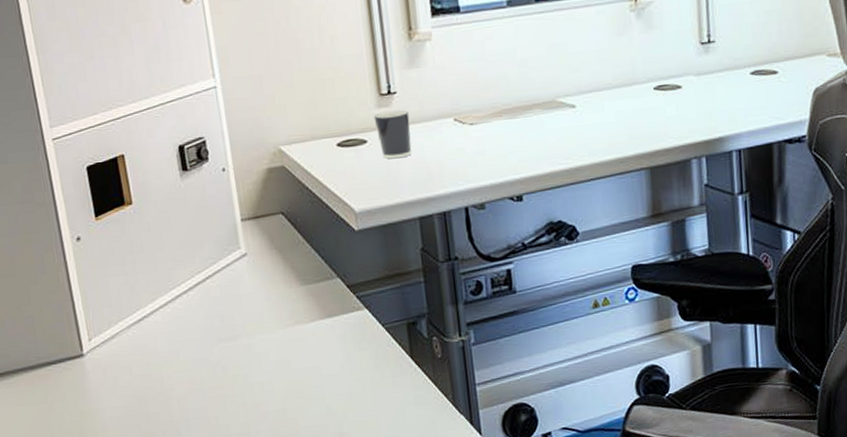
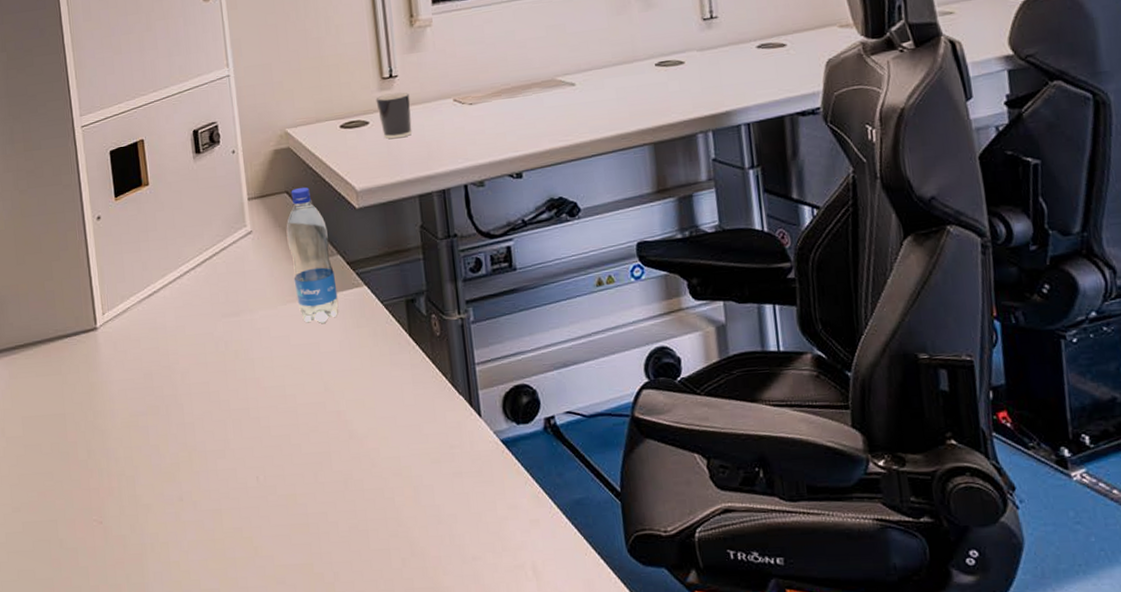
bottle: none [282,207,340,348] -> present [286,187,339,324]

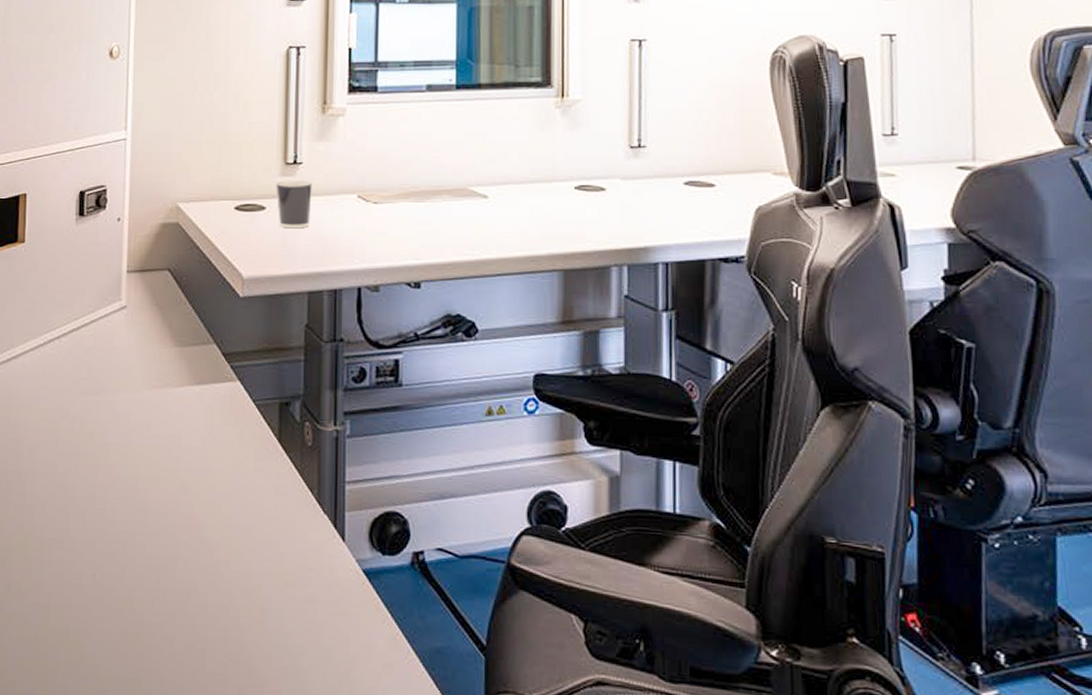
bottle: present [286,187,339,324] -> none [162,266,208,417]

